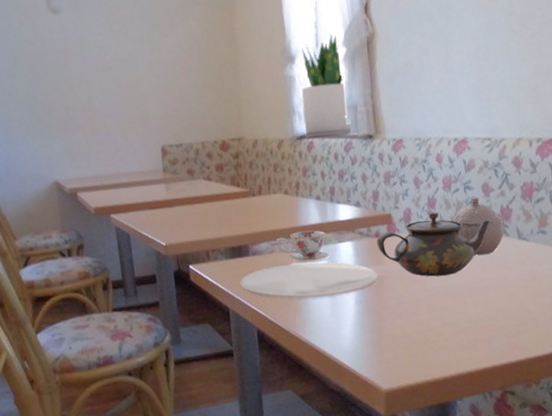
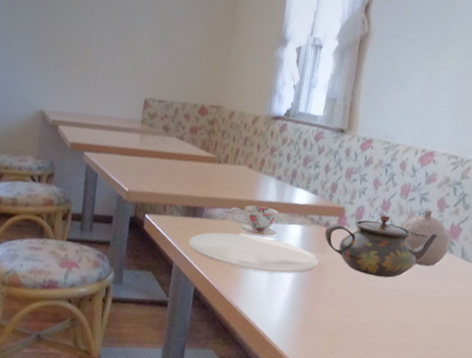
planter: present [301,34,352,139] -> none [281,26,333,126]

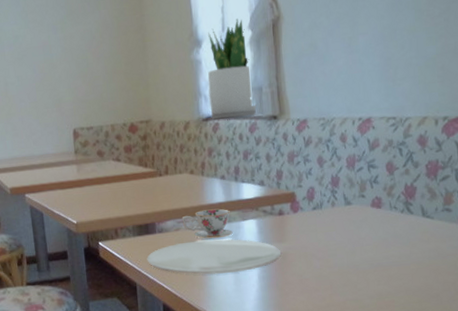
planter: none [281,26,333,126] -> present [207,18,257,120]
teapot: present [324,214,439,278] -> none [280,189,395,254]
sugar bowl: present [400,209,451,266] -> none [354,175,408,233]

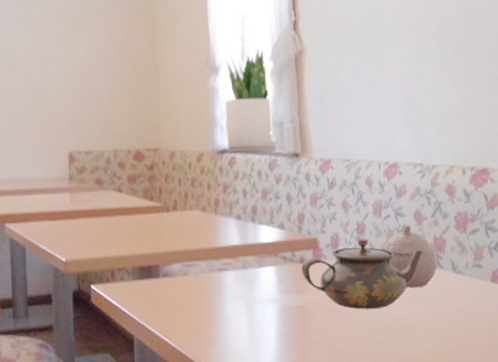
plate: present [146,239,282,275] -> none [147,287,303,329]
teacup: present [181,208,233,239] -> none [190,252,249,286]
teapot: none [280,189,395,254] -> present [301,237,424,309]
sugar bowl: none [354,175,408,233] -> present [381,224,438,288]

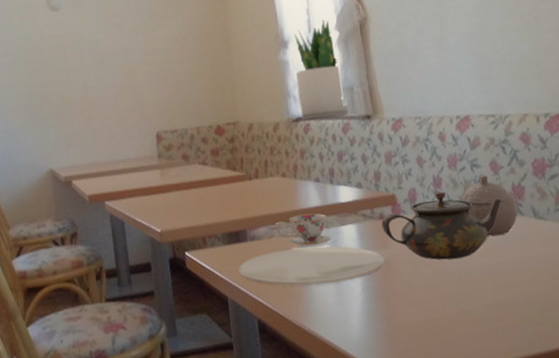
plate: none [147,287,303,329] -> present [238,246,386,286]
teacup: none [190,252,249,286] -> present [275,213,331,246]

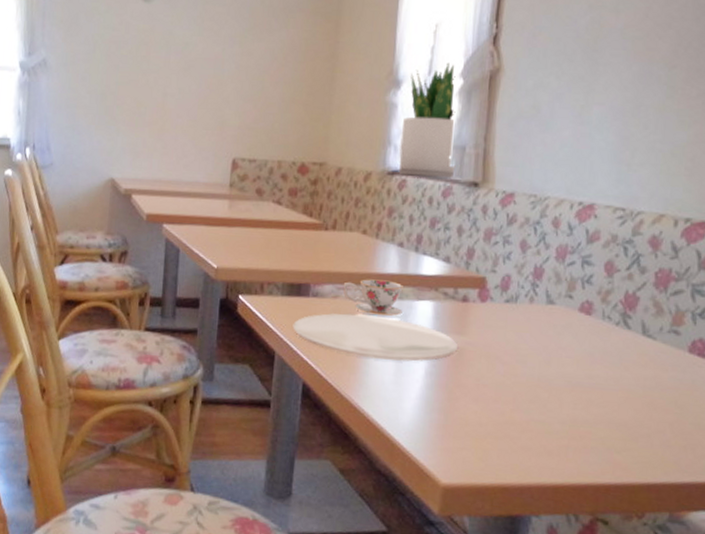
teapot: present [381,190,503,260] -> none [462,283,611,363]
sugar bowl: present [459,174,519,236] -> none [558,274,627,346]

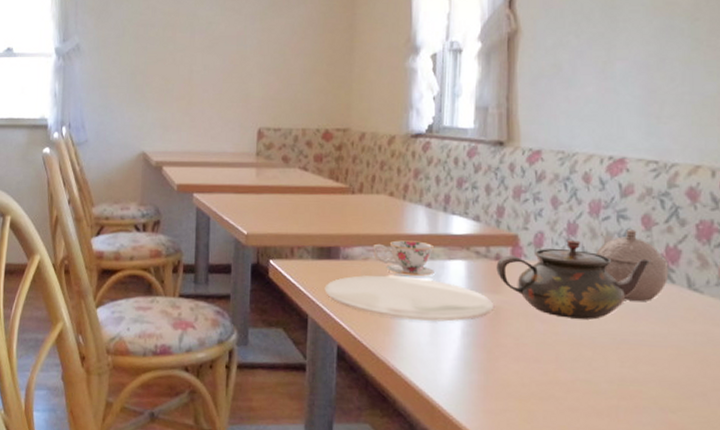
planter: present [399,62,456,179] -> none [422,27,479,139]
teapot: none [462,283,611,363] -> present [496,239,651,320]
sugar bowl: none [558,274,627,346] -> present [595,228,669,301]

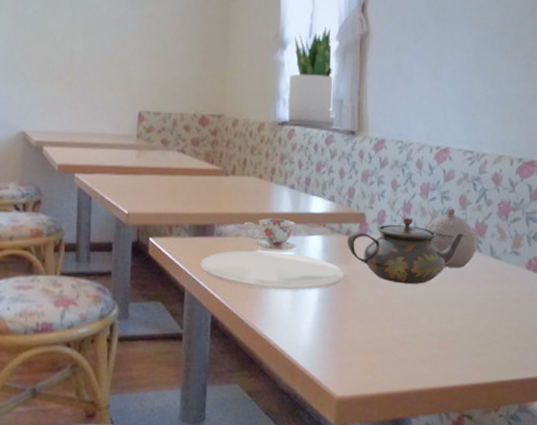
planter: none [422,27,479,139] -> present [287,27,336,128]

